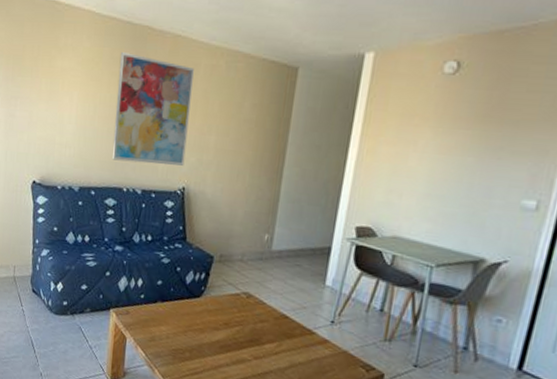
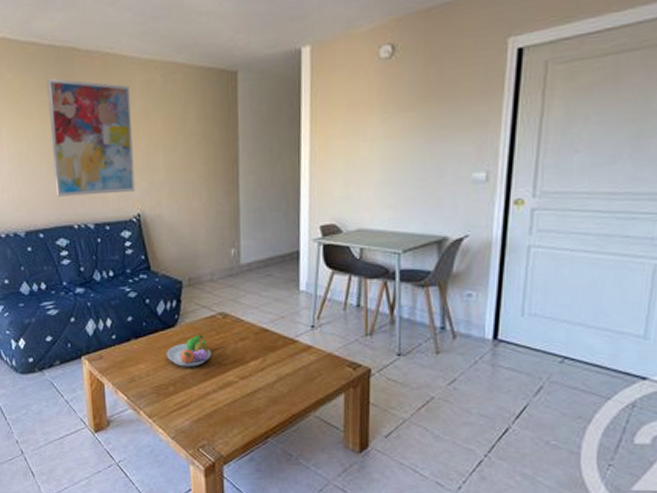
fruit bowl: none [187,309,231,339] -> present [166,335,212,367]

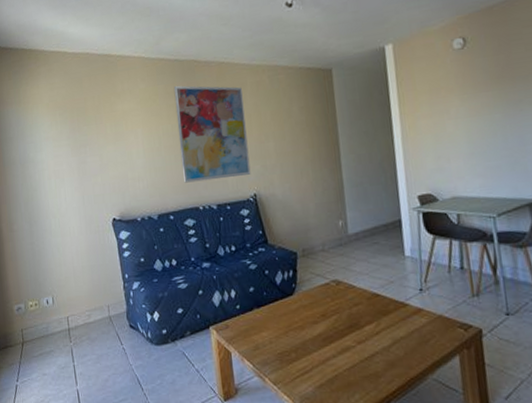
fruit bowl: present [166,335,212,367] -> none [286,302,329,334]

